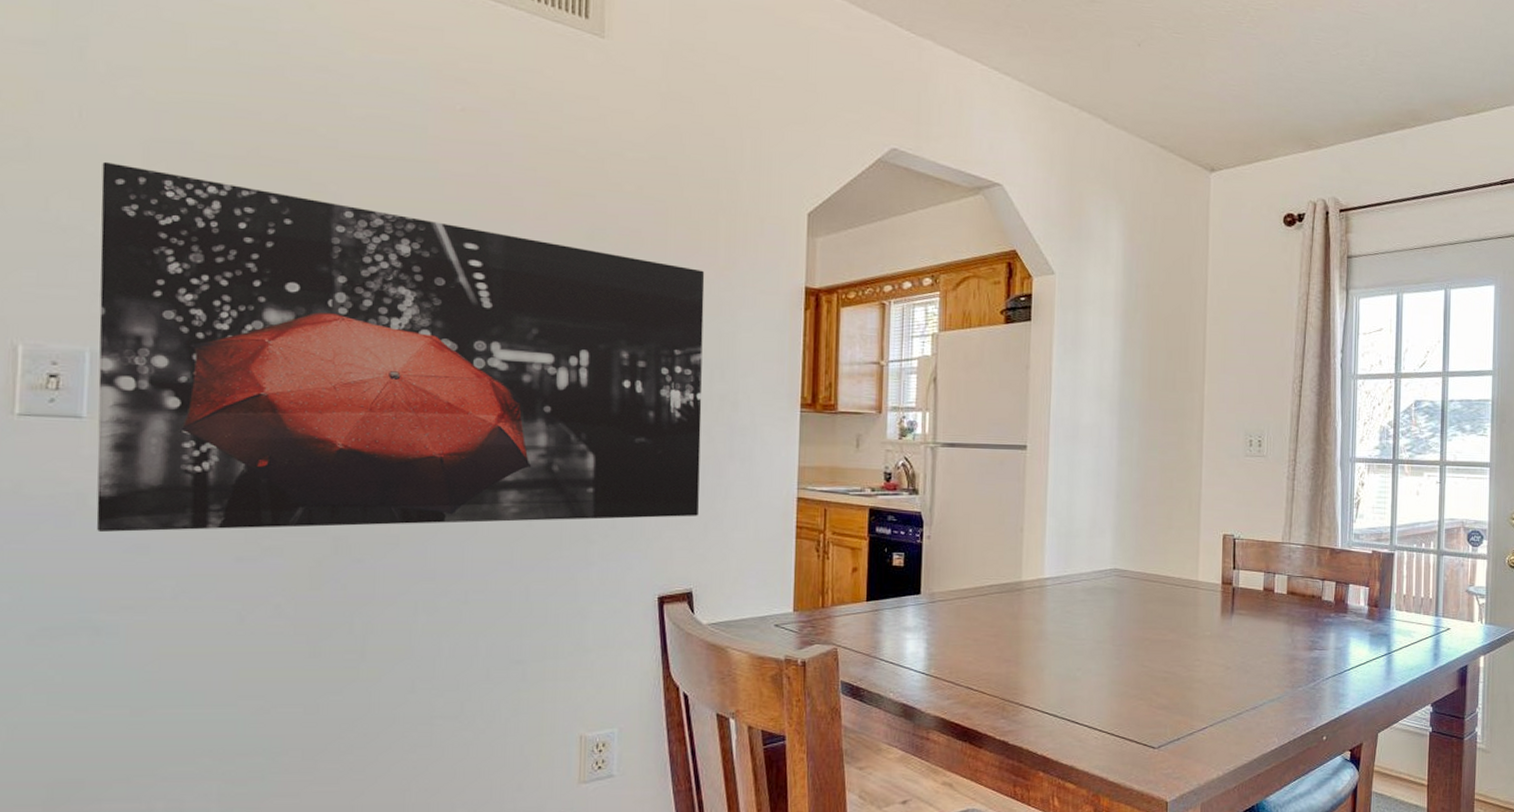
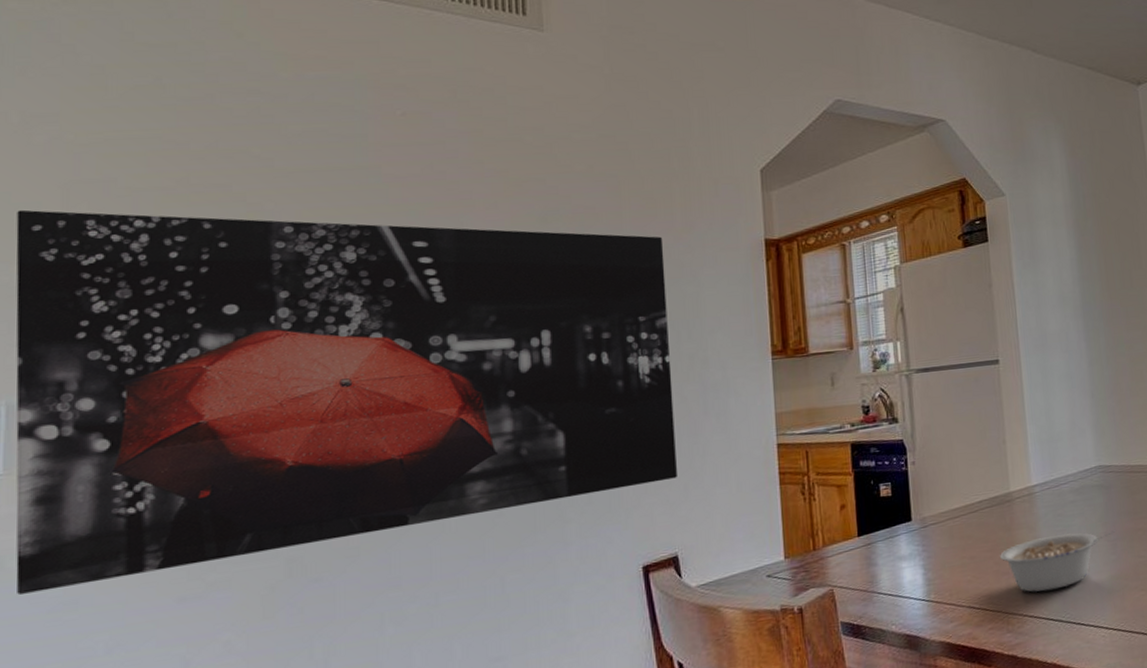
legume: none [1004,631,1123,685] -> present [1000,530,1116,592]

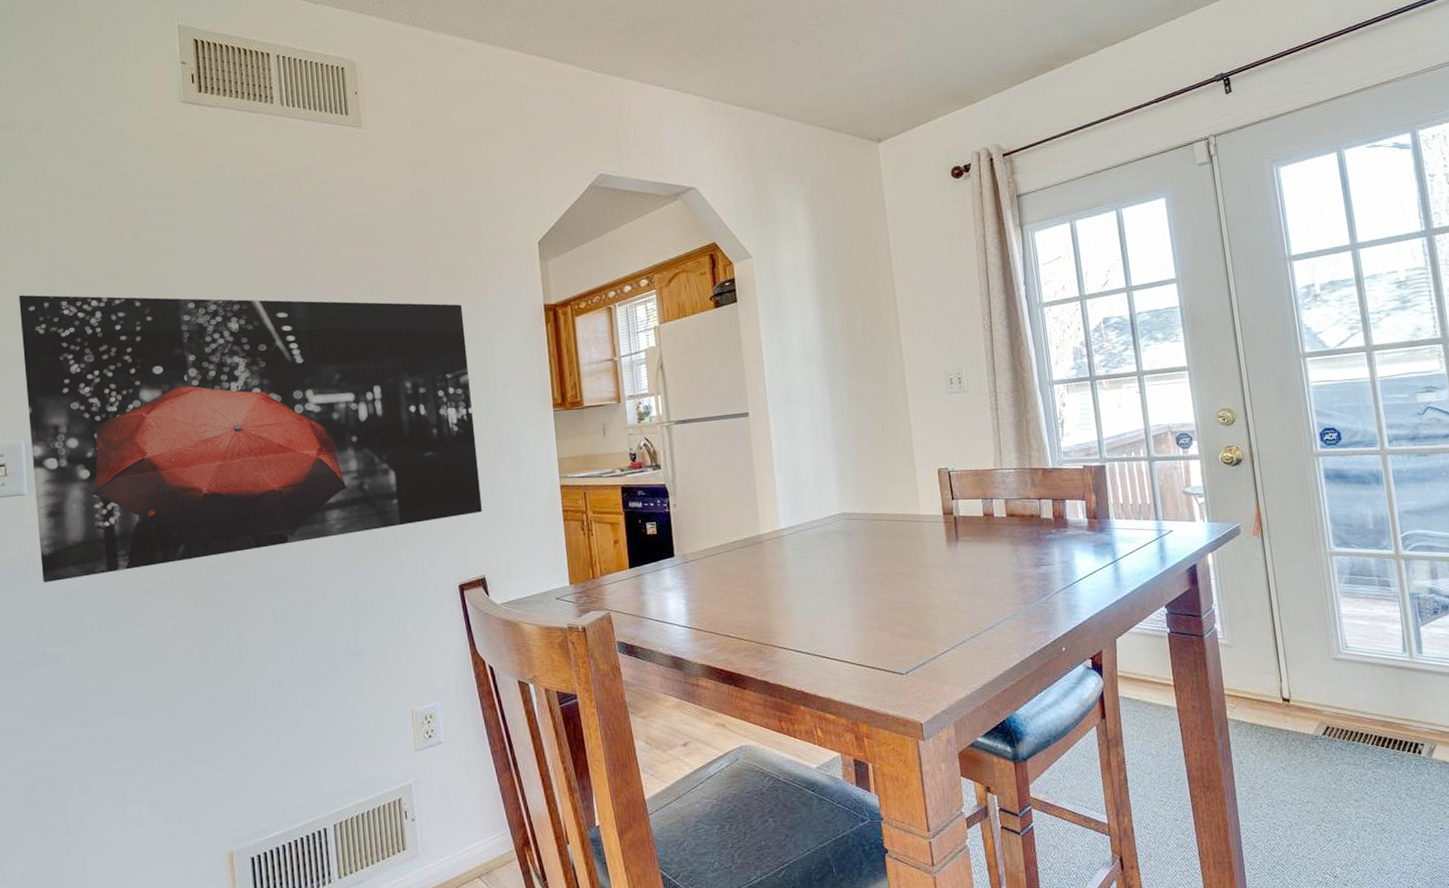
legume: present [1000,530,1116,592] -> none [752,573,858,626]

